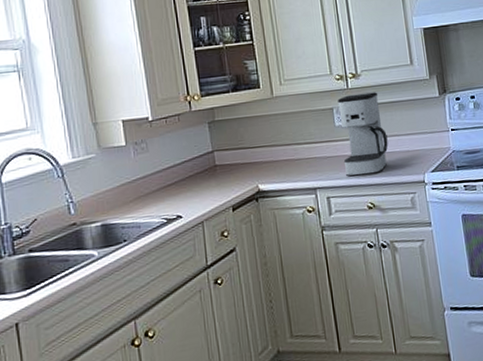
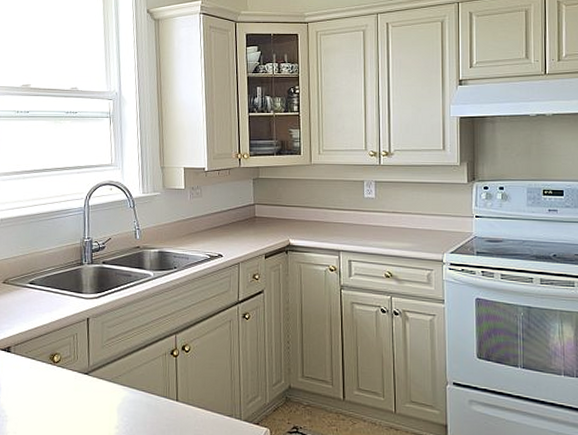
coffee maker: present [338,92,388,177] -> none [368,171,412,246]

